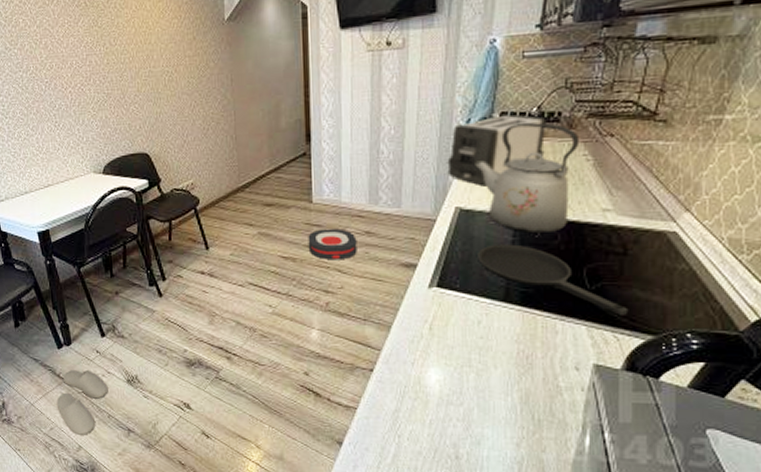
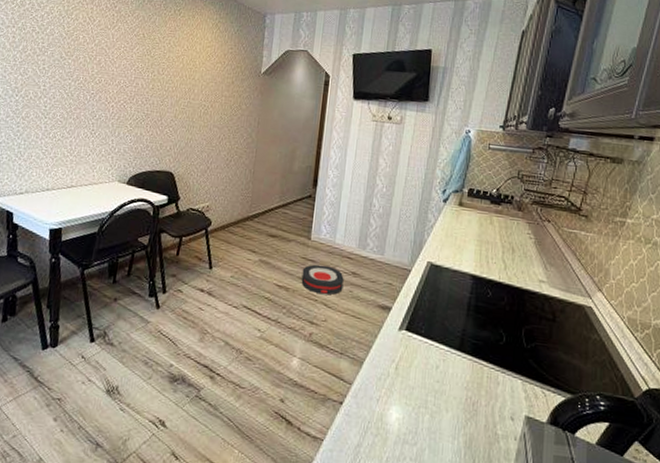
slippers: present [56,370,108,435] -> none [26,373,86,447]
toaster: present [447,114,547,187] -> none [424,191,503,248]
kettle: present [475,122,580,234] -> none [446,199,526,295]
frying pan: present [478,244,629,315] -> none [441,298,555,374]

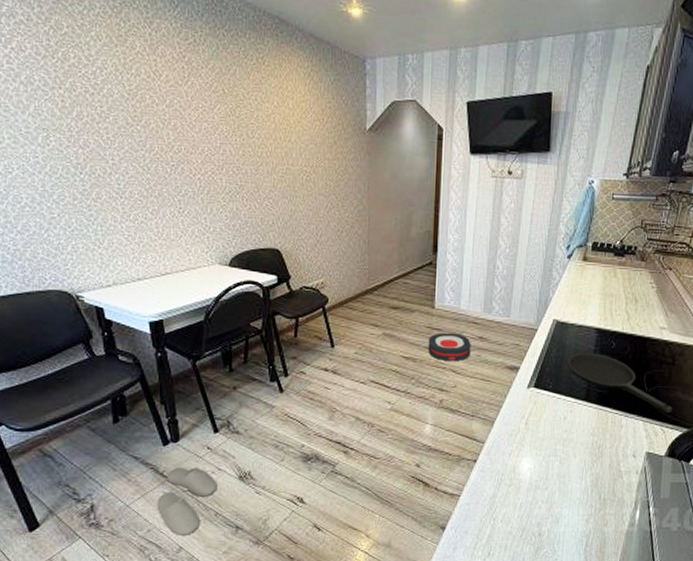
slippers: none [26,373,86,447] -> present [157,468,217,535]
frying pan: none [441,298,555,374] -> present [567,352,673,412]

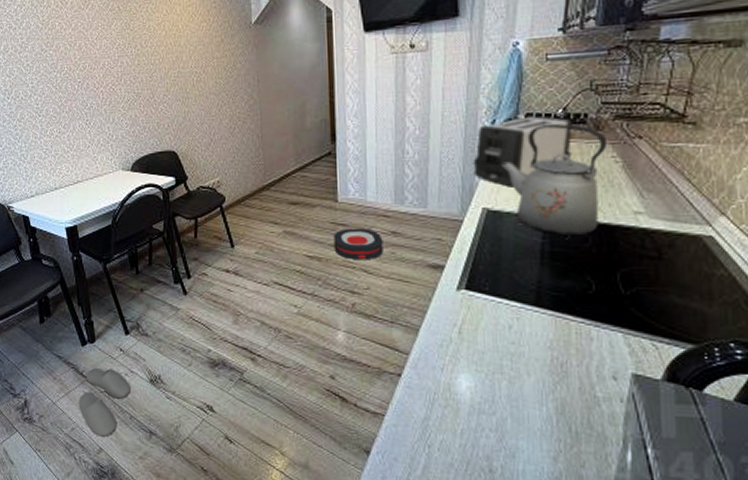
toaster: none [549,245,626,303] -> present [473,116,573,188]
frying pan: present [567,352,673,412] -> none [506,246,667,322]
kettle: none [571,252,649,345] -> present [501,123,608,236]

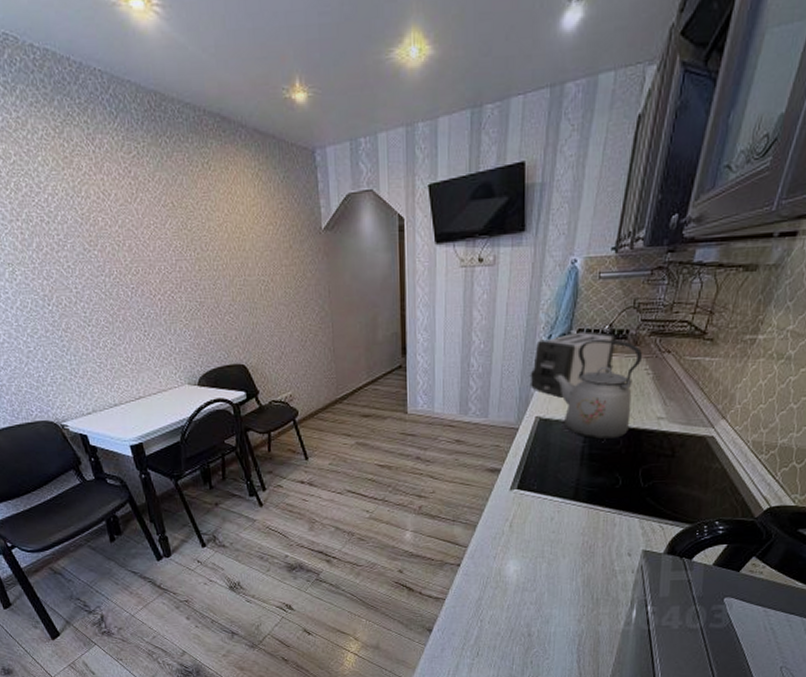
slippers: present [78,368,131,437] -> none [158,580,211,641]
robot vacuum: present [333,228,383,259] -> none [403,437,448,466]

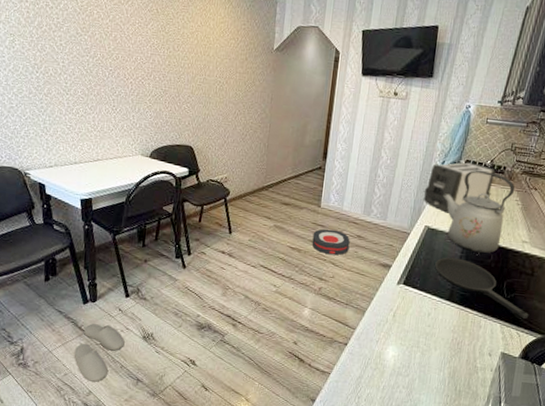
slippers: none [158,580,211,641] -> present [74,324,125,382]
robot vacuum: none [403,437,448,466] -> present [312,229,350,255]
frying pan: none [553,449,673,508] -> present [435,257,529,319]

